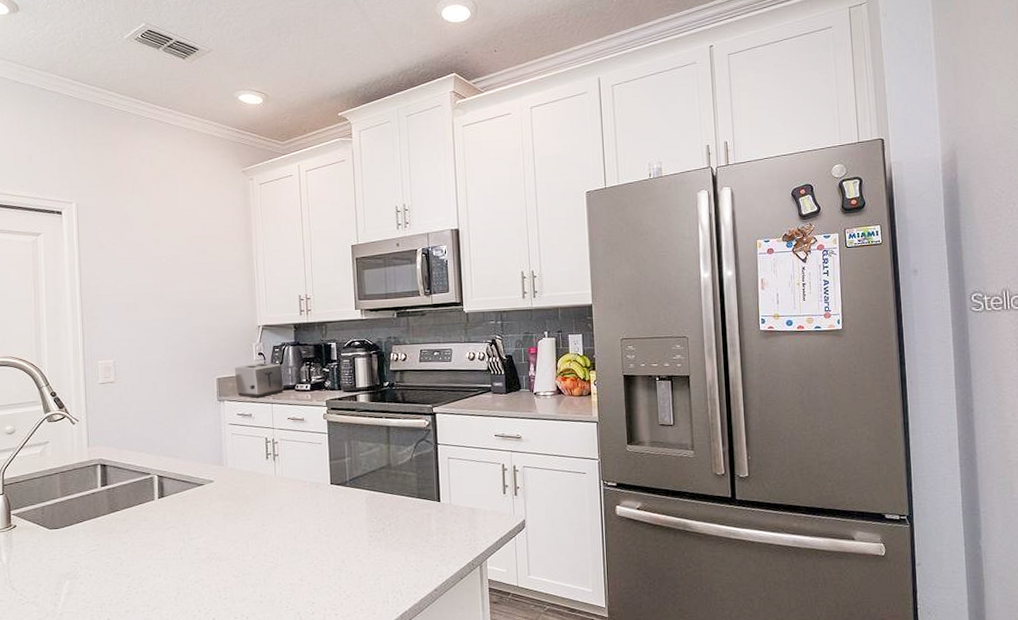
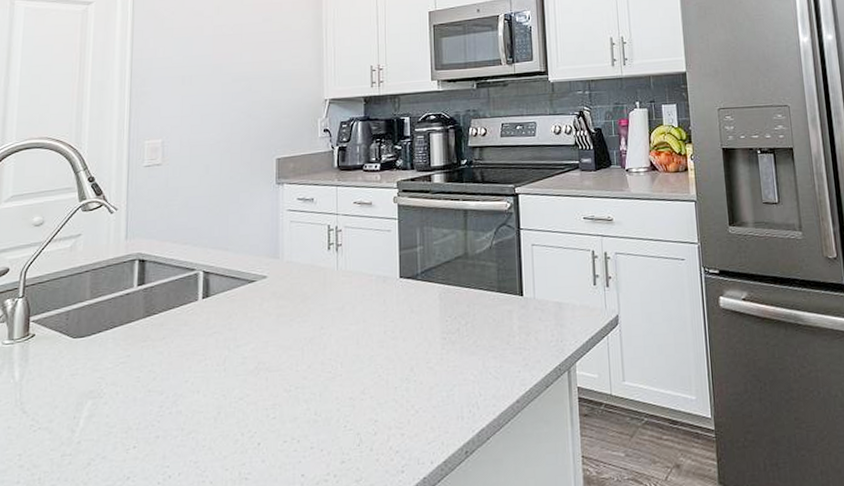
toaster: present [234,362,284,398] -> none [296,140,350,180]

